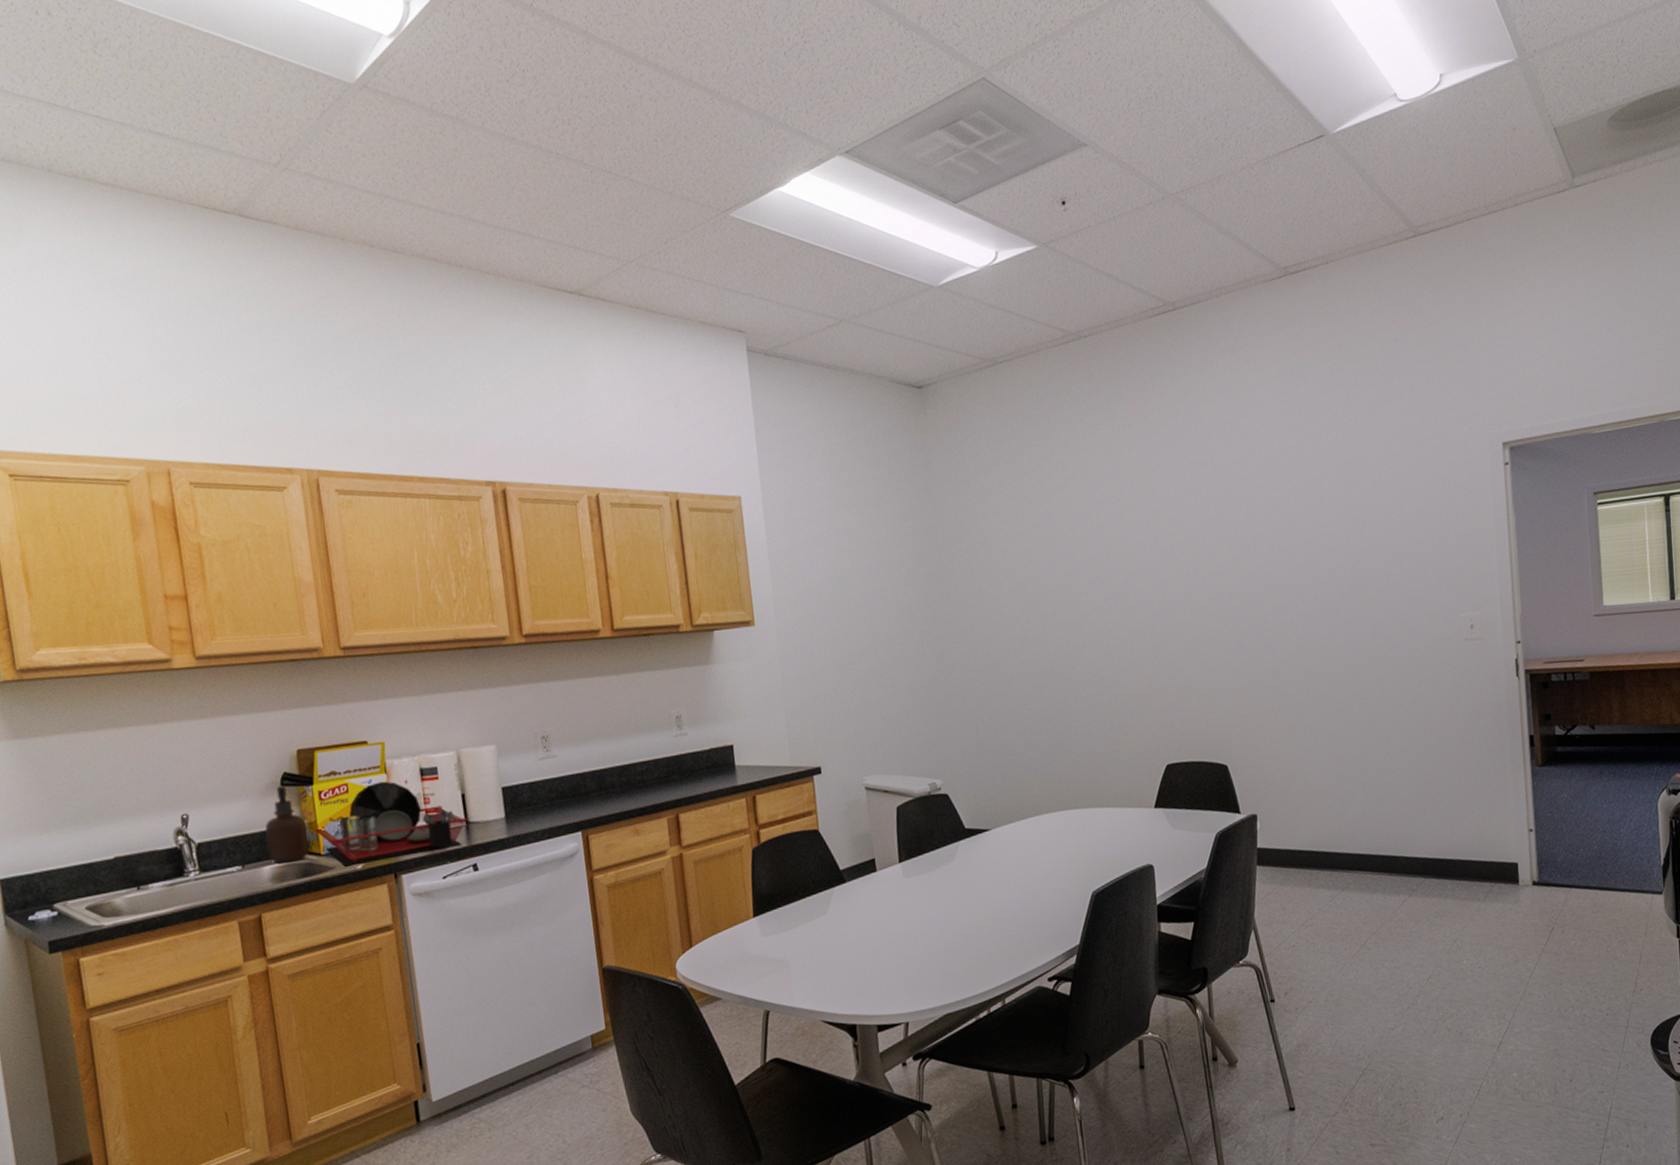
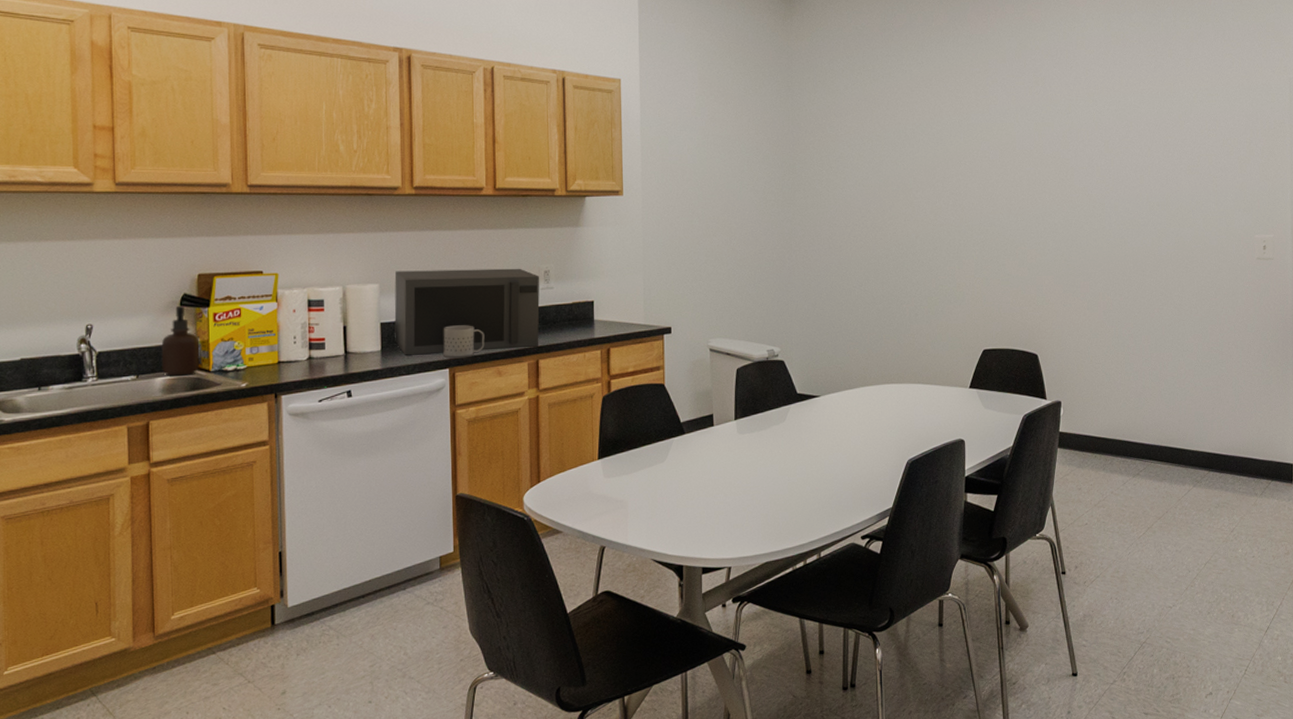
dish rack: present [314,781,468,867] -> none [206,309,347,384]
microwave: none [512,715,677,821] -> present [394,268,540,355]
mug: none [570,782,618,821] -> present [443,325,485,359]

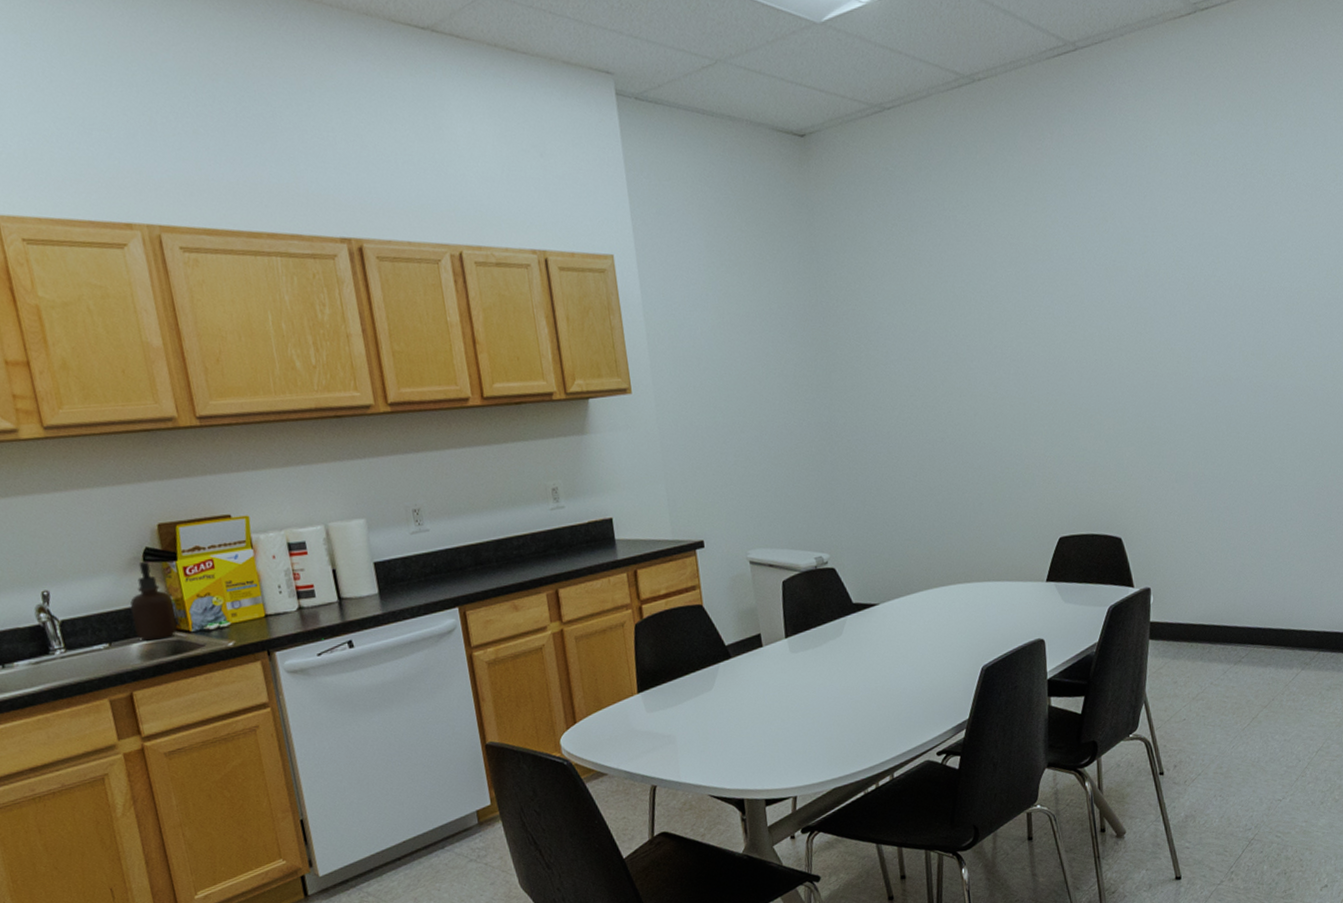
microwave: present [394,268,540,355] -> none [382,487,556,597]
mug: present [443,325,485,359] -> none [445,556,495,597]

